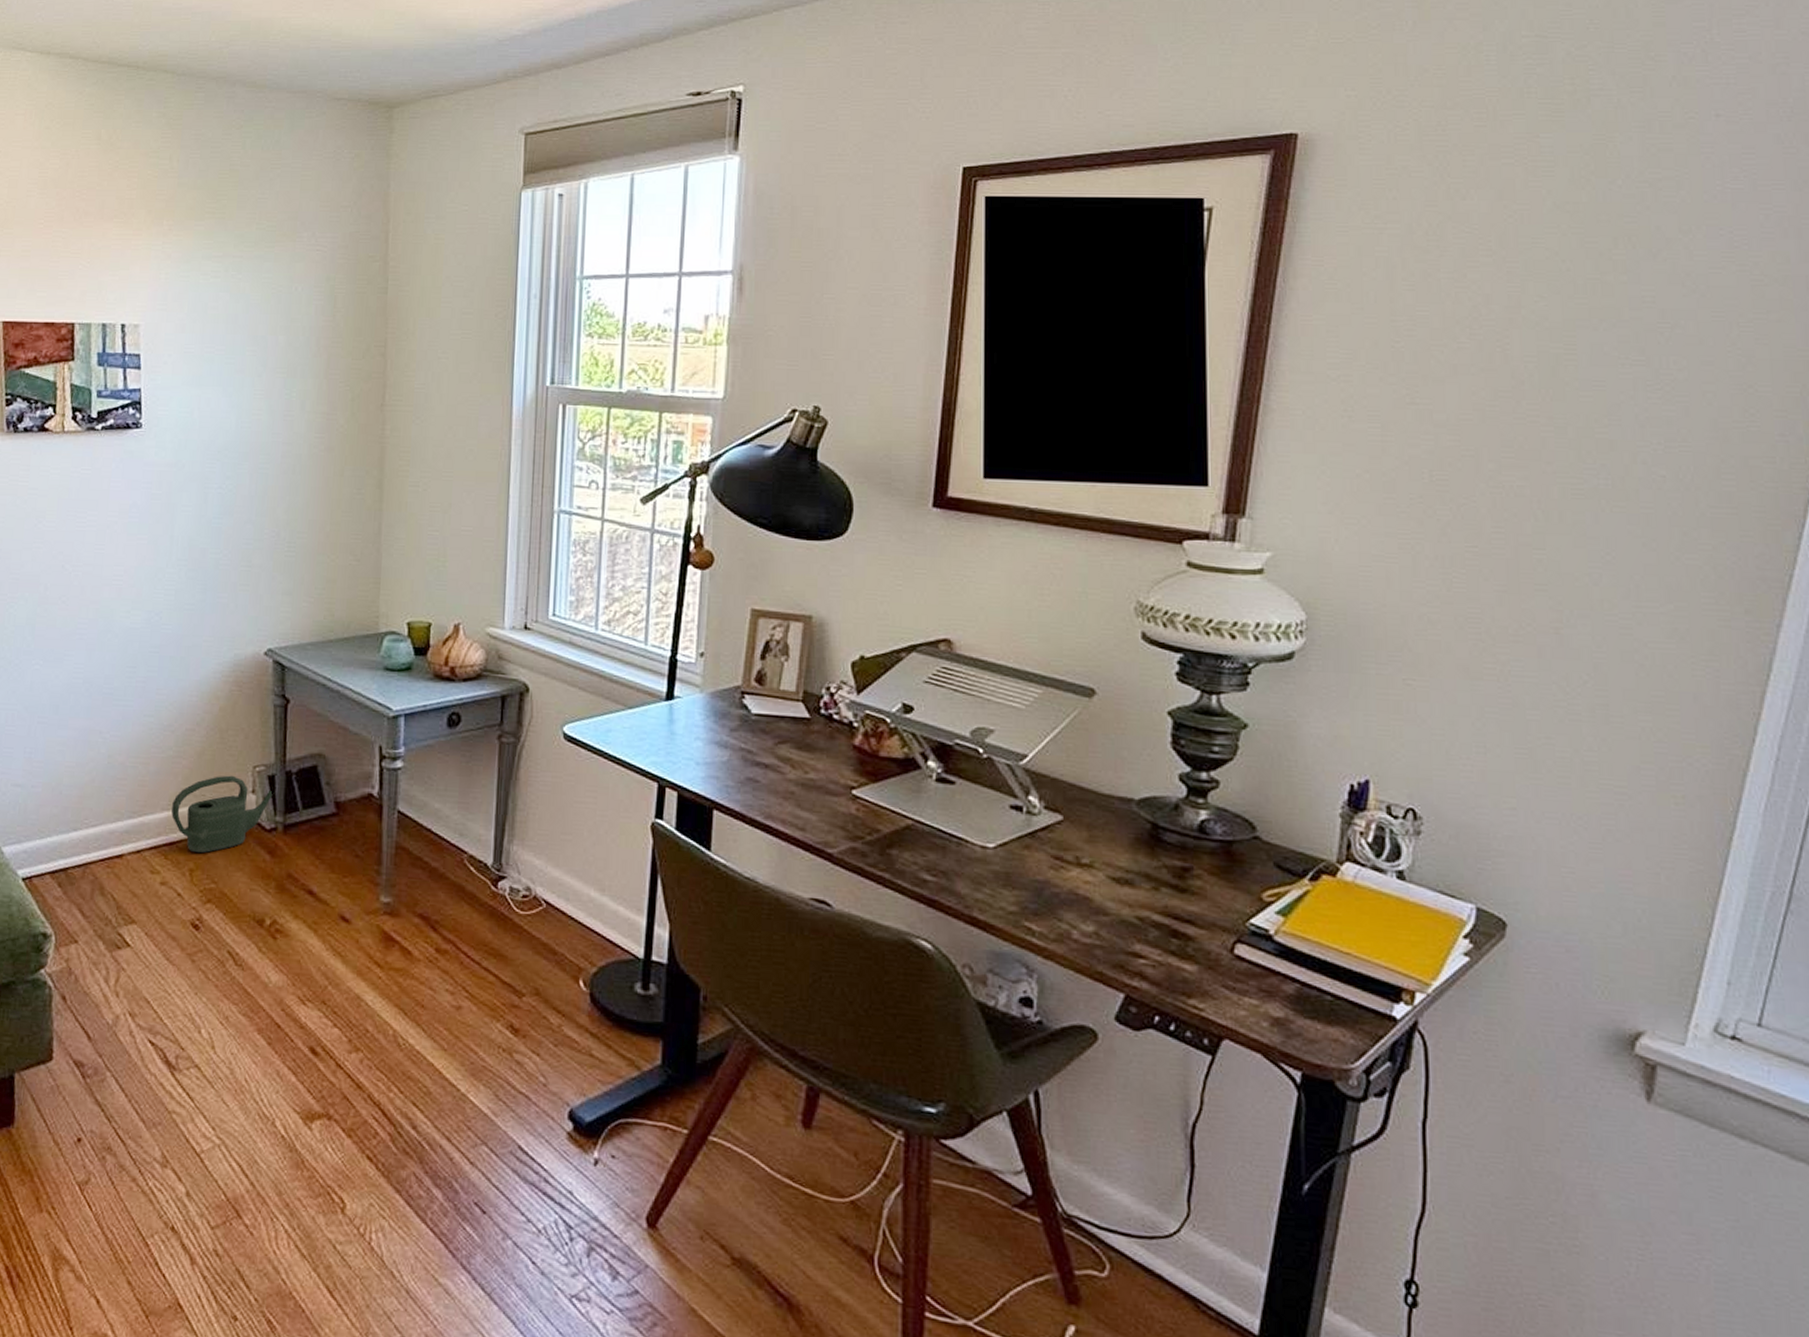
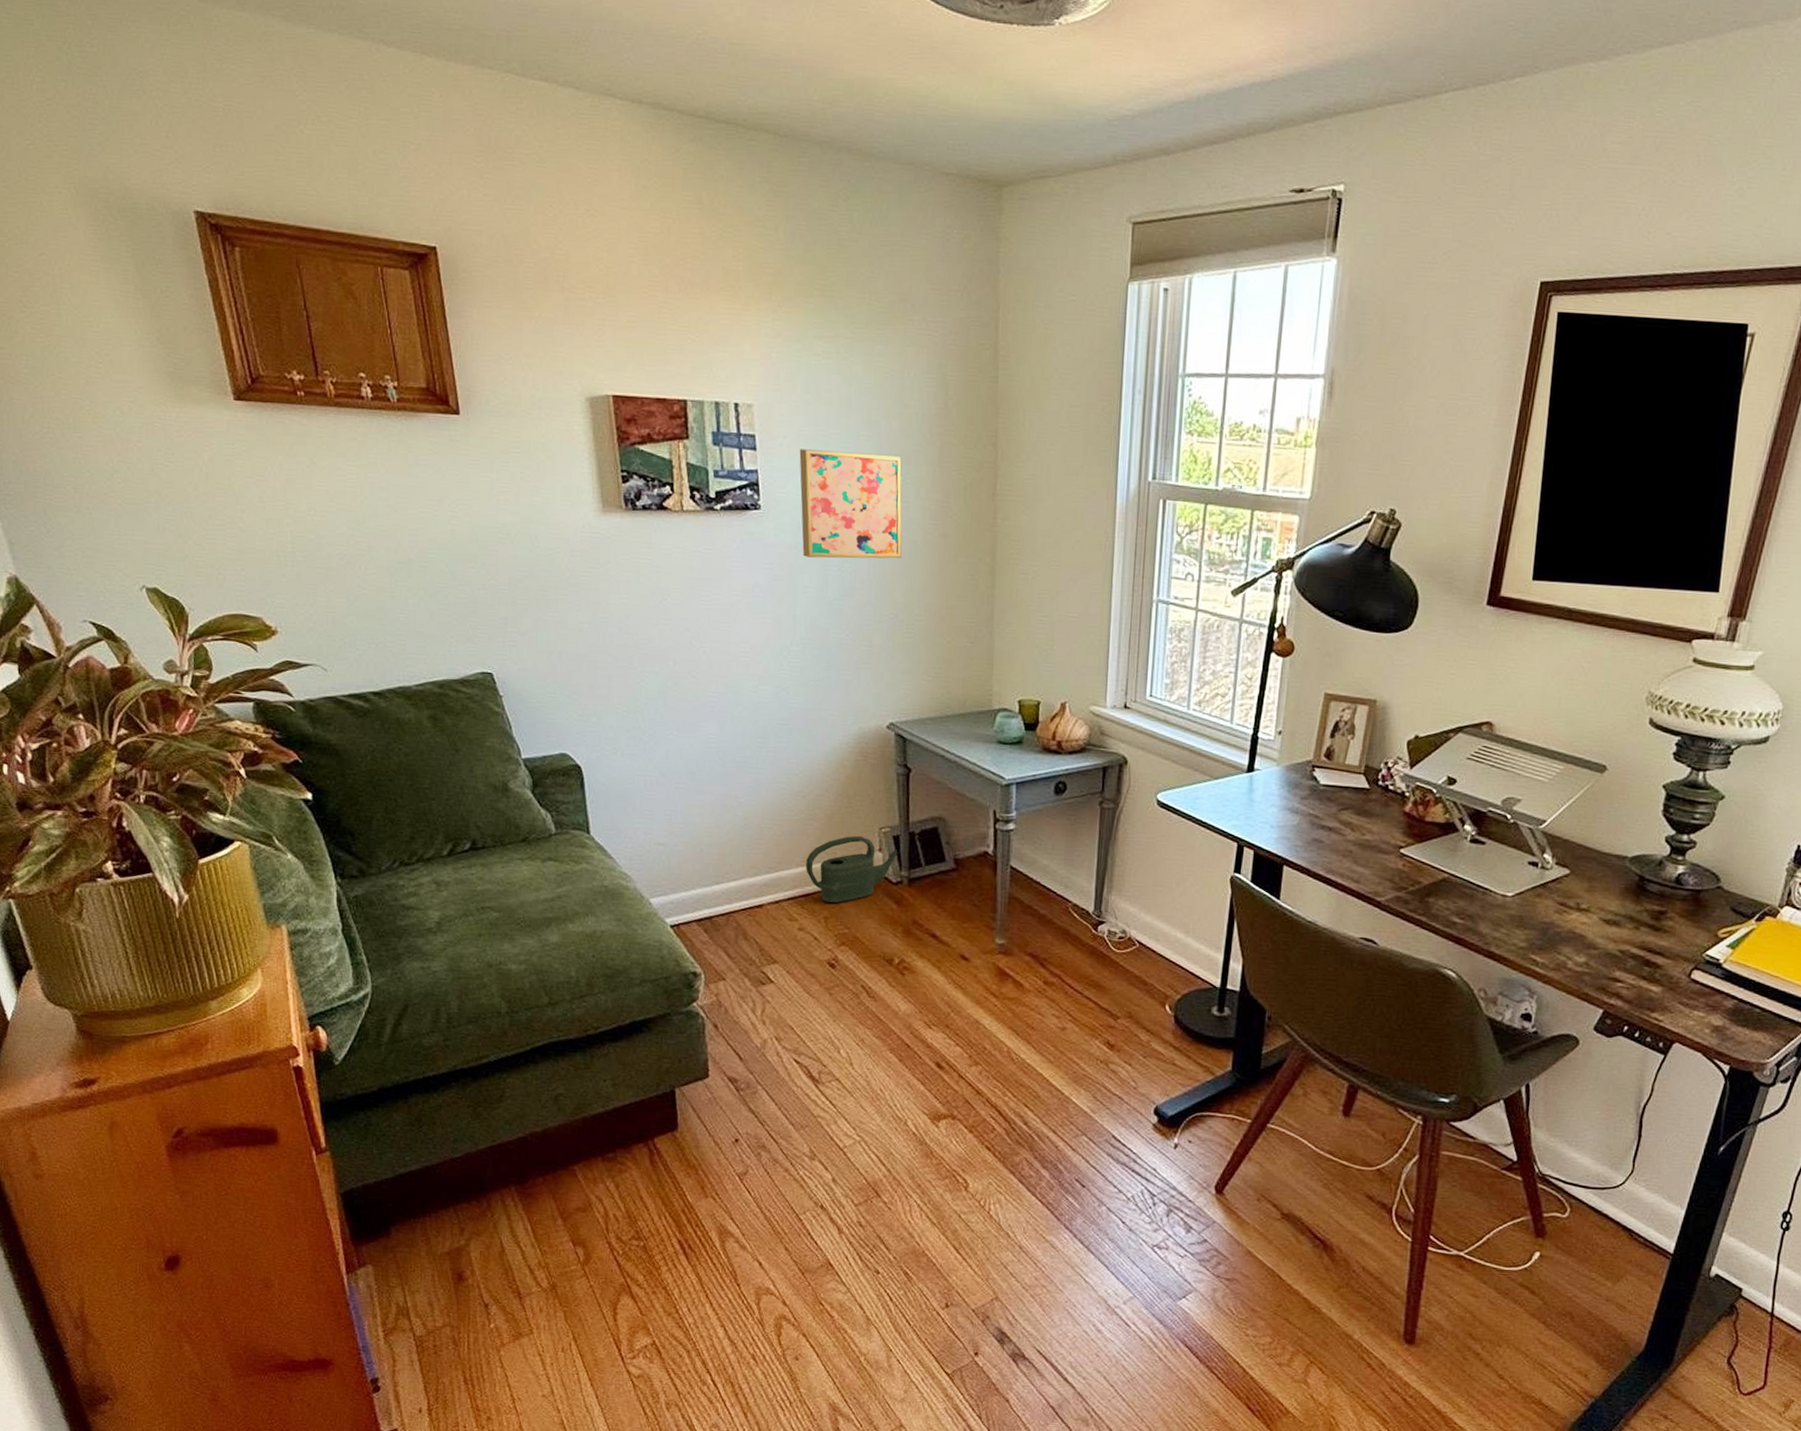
wall art: none [182,366,287,476] -> present [799,449,902,559]

